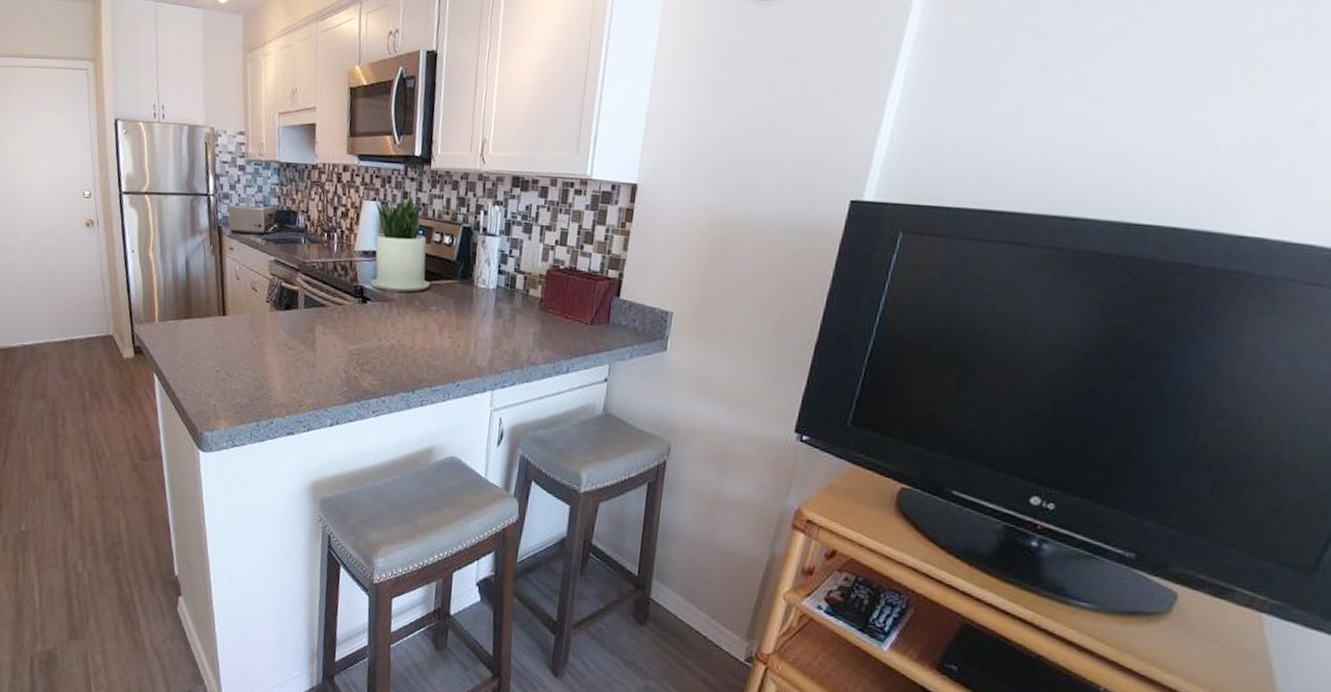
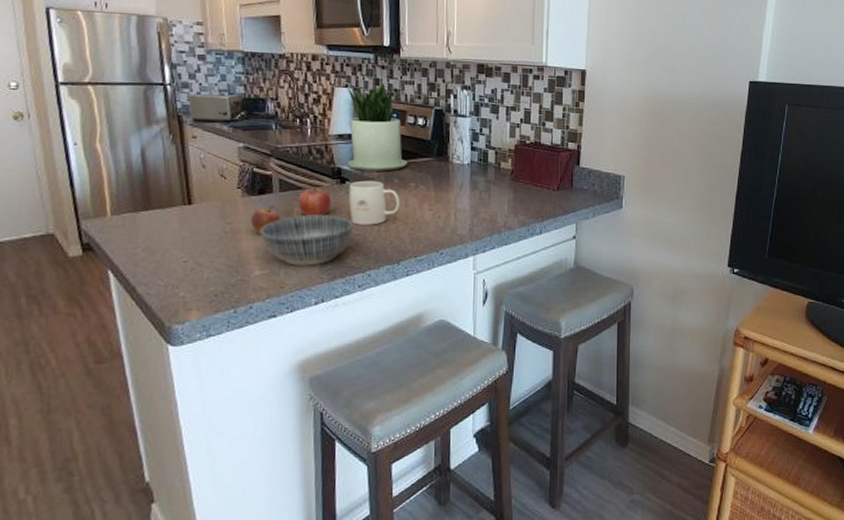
fruit: none [276,321,304,350] -> present [250,205,281,234]
bowl: none [284,333,372,386] -> present [260,214,353,266]
fruit: none [320,305,352,336] -> present [298,187,331,217]
mug: none [368,301,420,350] -> present [348,180,400,225]

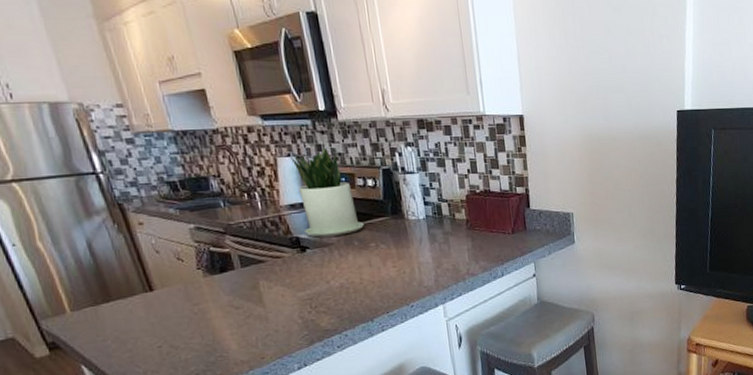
toaster: present [188,93,245,125] -> none [125,175,190,209]
fruit: present [250,205,281,234] -> none [217,281,248,311]
bowl: present [260,214,353,266] -> none [229,283,323,336]
fruit: present [298,187,331,217] -> none [261,258,296,288]
mug: present [348,180,400,225] -> none [310,245,364,290]

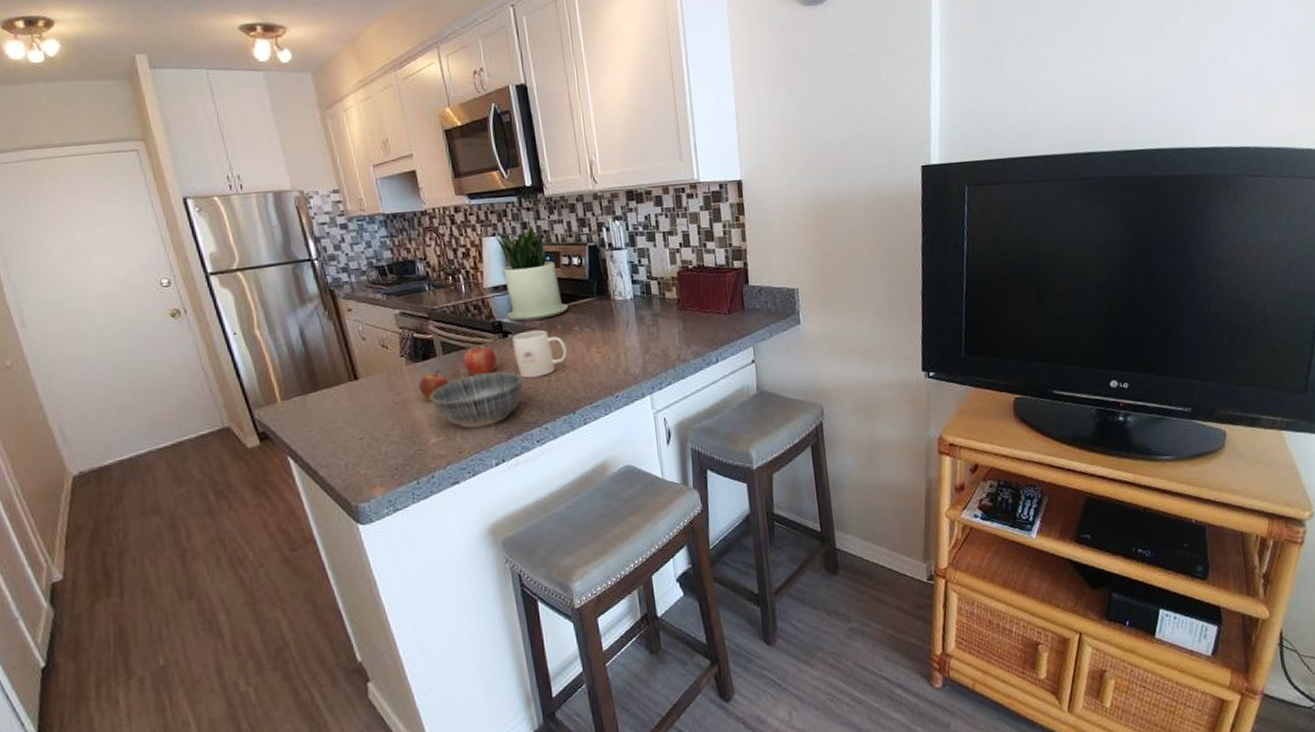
fruit: none [217,281,248,311] -> present [418,369,448,401]
bowl: none [229,283,323,336] -> present [430,371,524,429]
fruit: none [261,258,296,288] -> present [462,344,497,377]
mug: none [310,245,364,290] -> present [512,329,567,379]

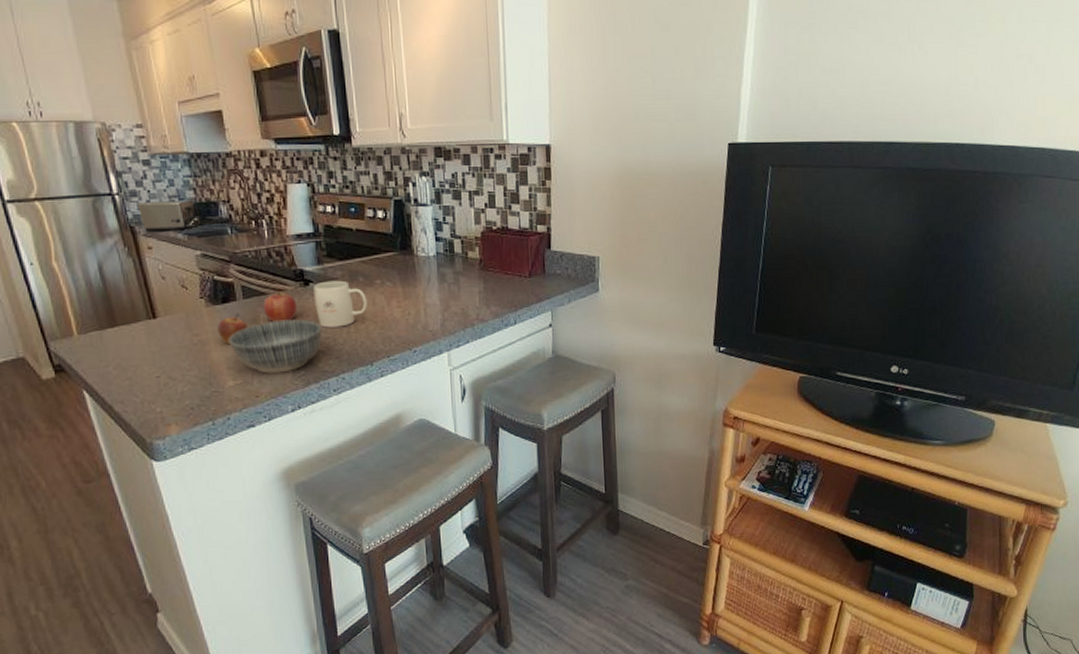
toaster: none [337,259,397,295] -> present [138,200,199,233]
planter: present [494,226,569,321] -> none [300,176,372,271]

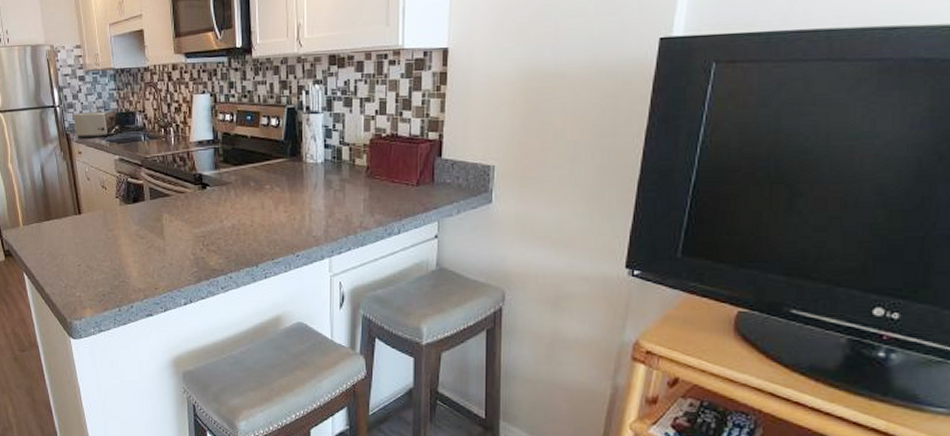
fruit: present [217,313,247,344] -> none [128,212,152,240]
bowl: present [228,319,322,374] -> none [136,220,215,269]
fruit: present [262,291,297,323] -> none [166,193,194,222]
mug: present [313,280,367,328] -> none [210,184,256,229]

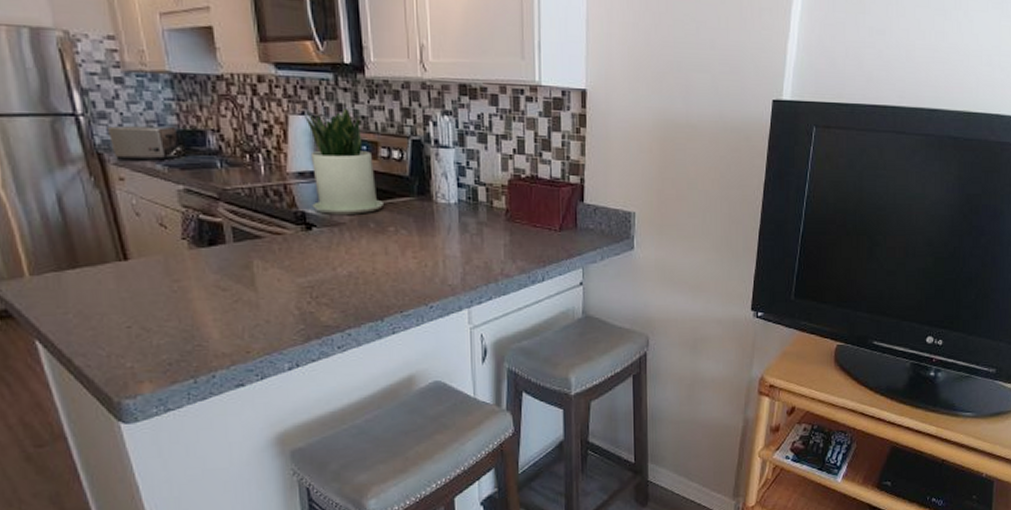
planter: none [204,86,263,175] -> present [303,109,385,214]

